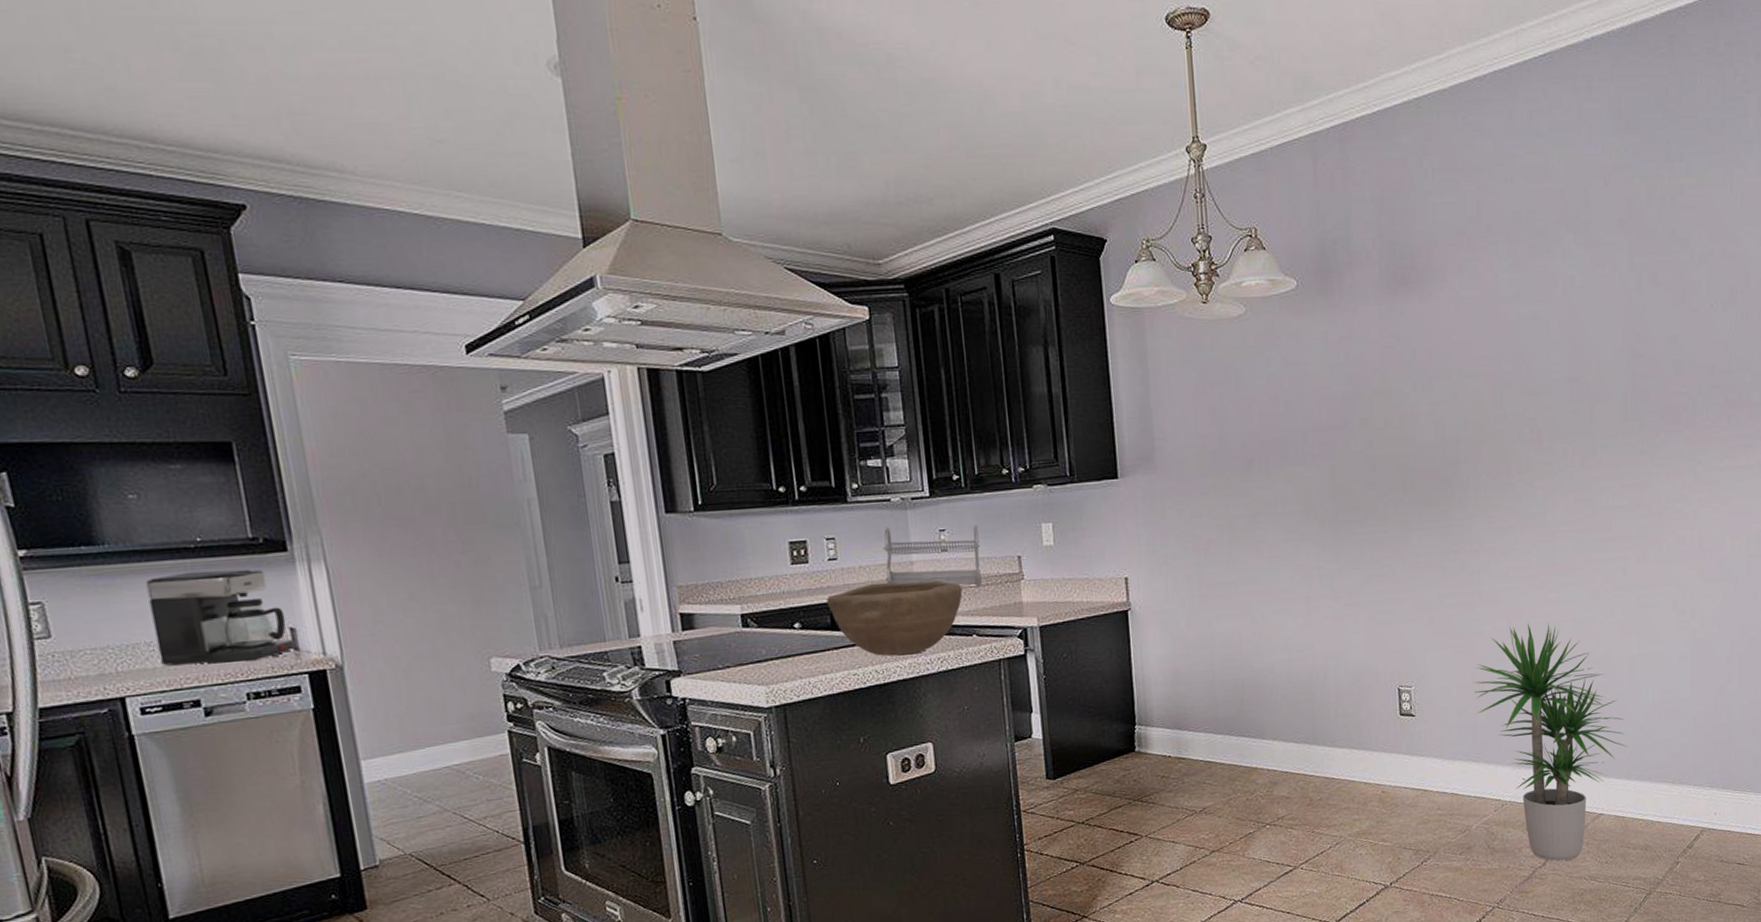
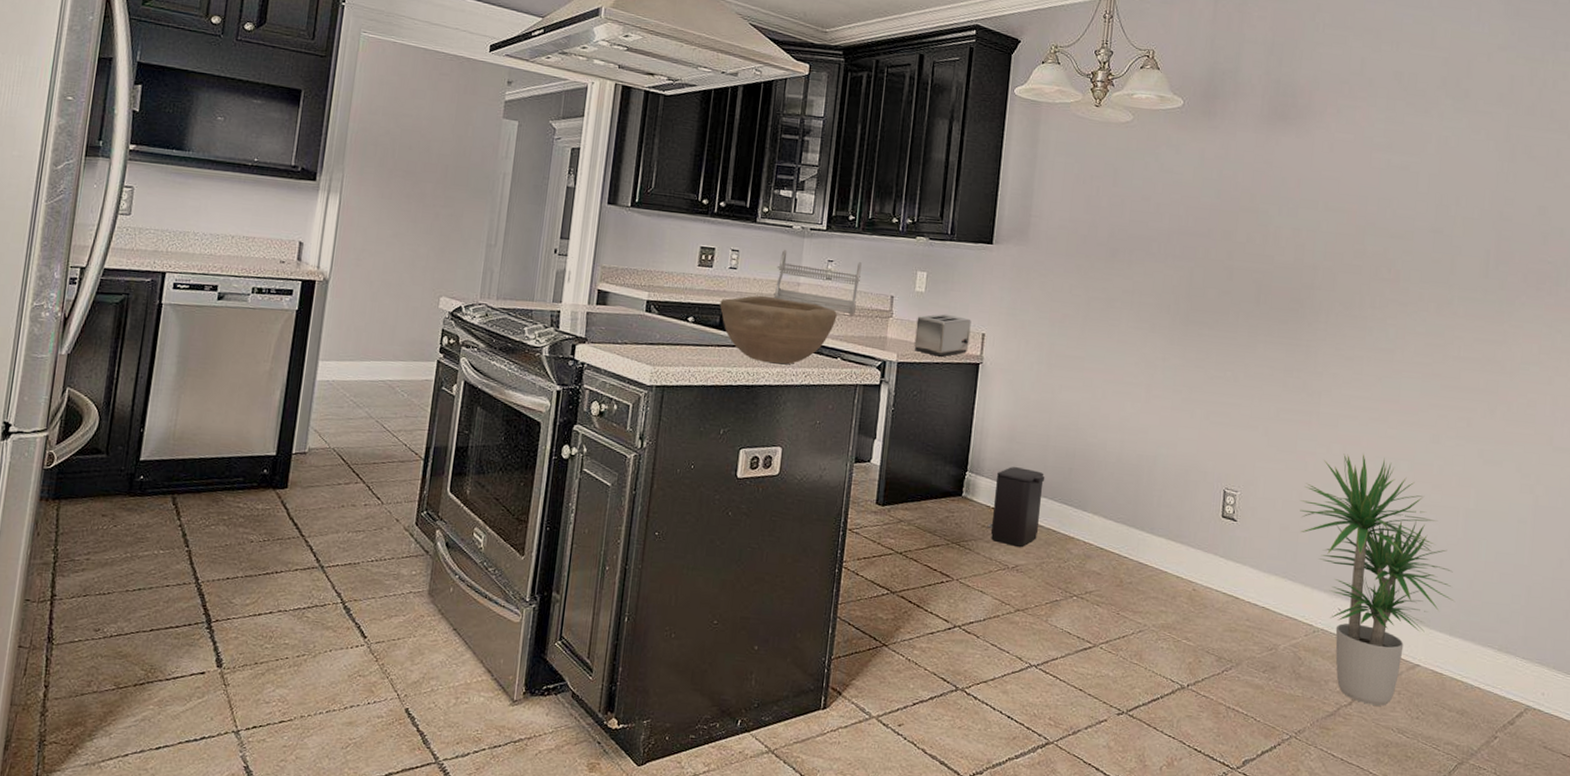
coffee maker: present [145,569,296,666] -> none [199,183,300,263]
toaster: none [1051,564,1113,612] -> present [914,313,971,357]
pedal bin: none [1166,709,1220,790] -> present [987,467,1046,547]

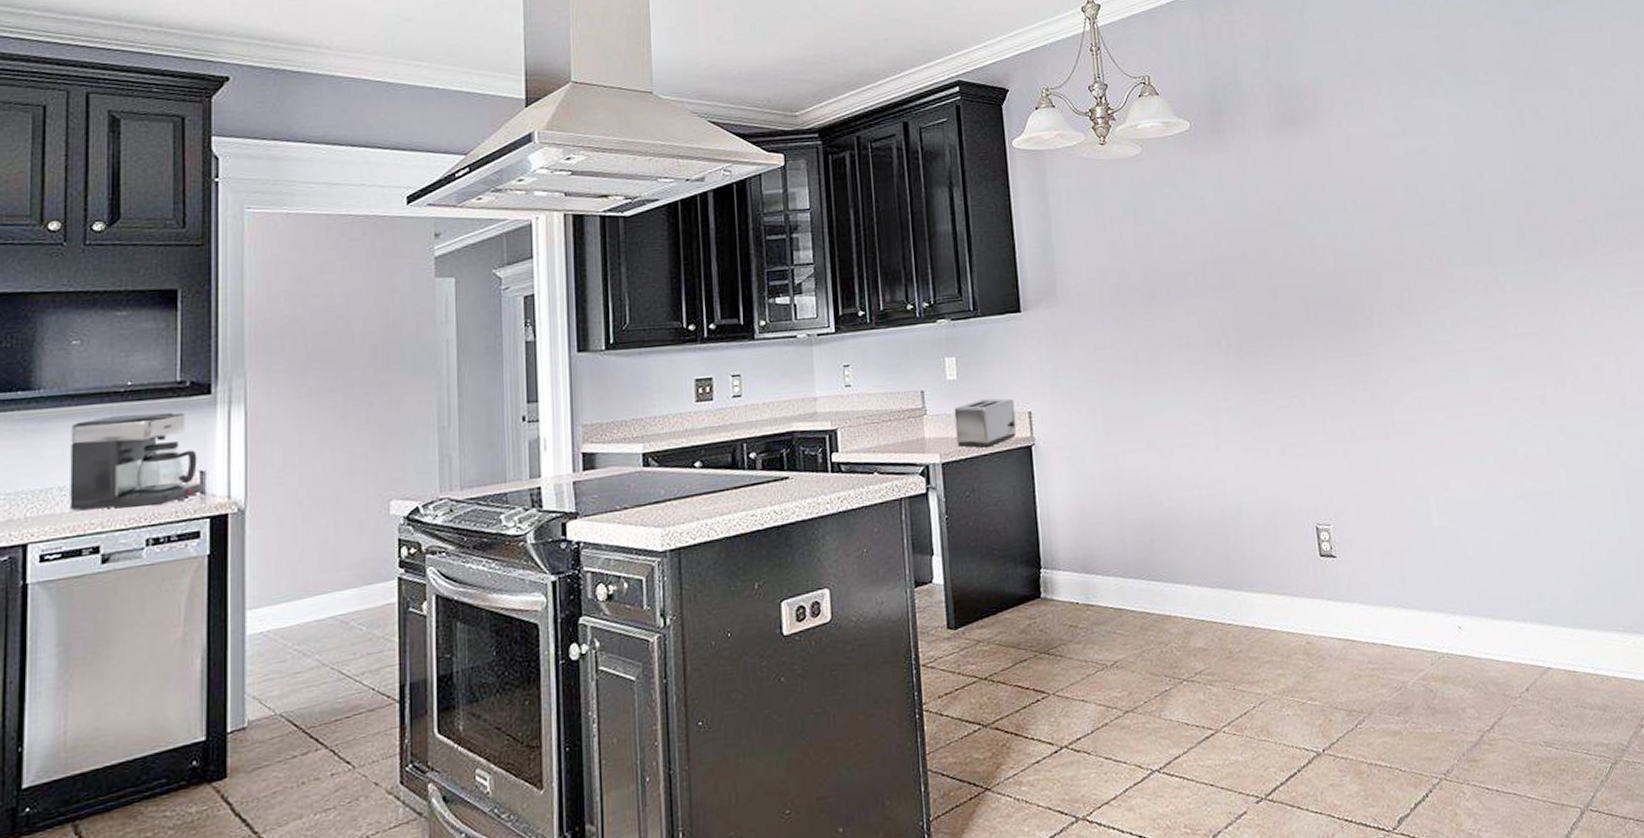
coffee maker: none [199,183,300,263] -> present [70,412,202,511]
bowl: present [720,295,837,365] -> none [728,417,865,496]
dish rack: present [772,249,862,318] -> none [787,360,884,425]
pedal bin: present [987,467,1046,547] -> none [1073,550,1131,641]
potted plant: present [1299,453,1456,706] -> none [1394,455,1571,724]

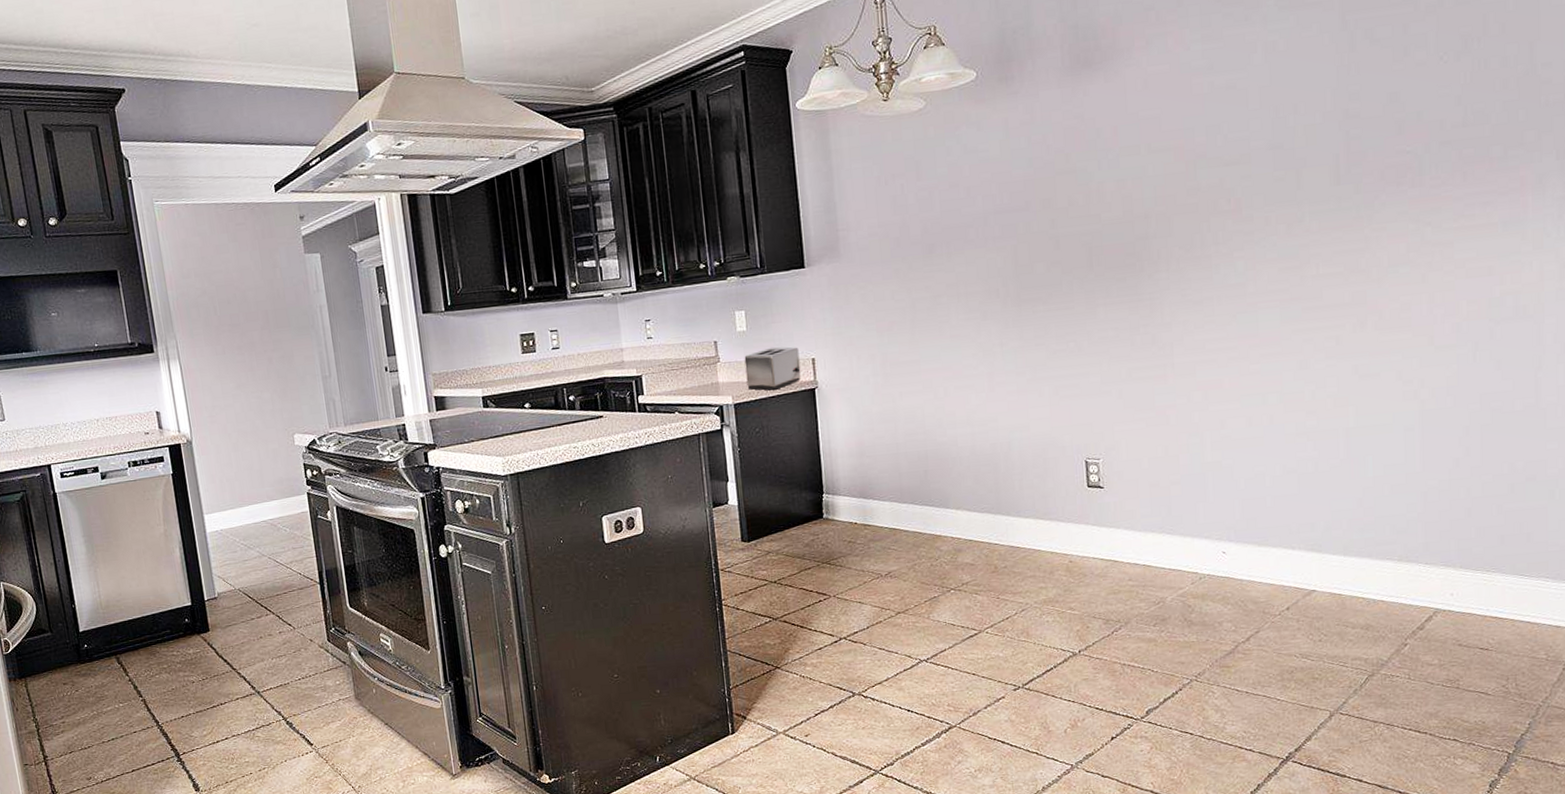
coffee maker: present [70,412,202,511] -> none [63,367,160,441]

